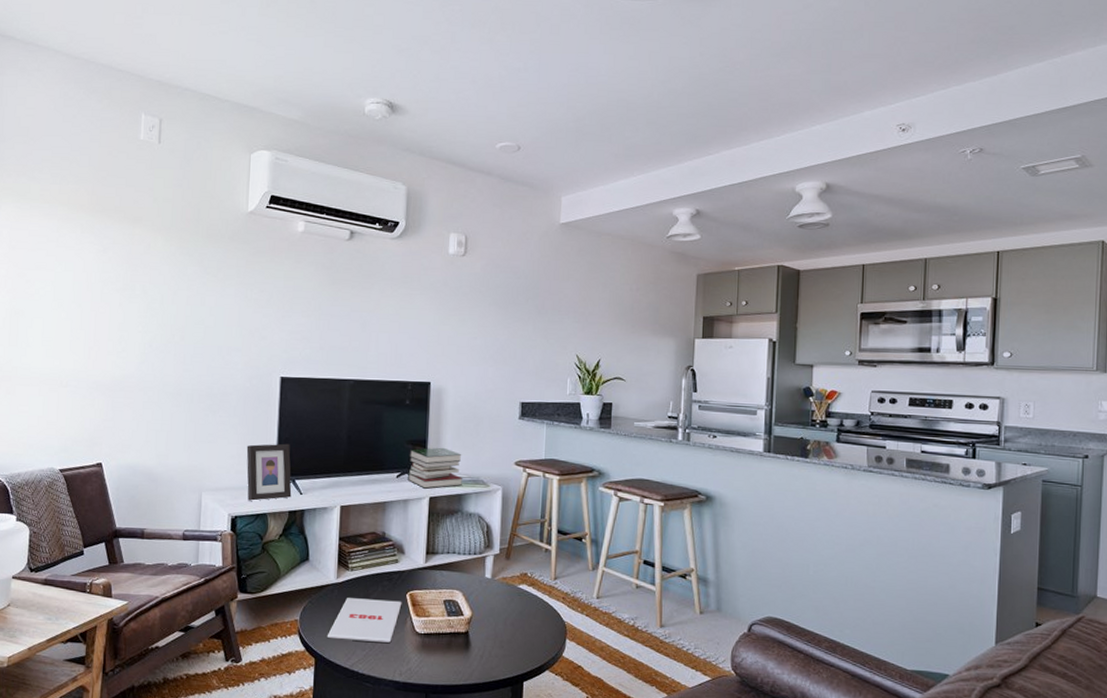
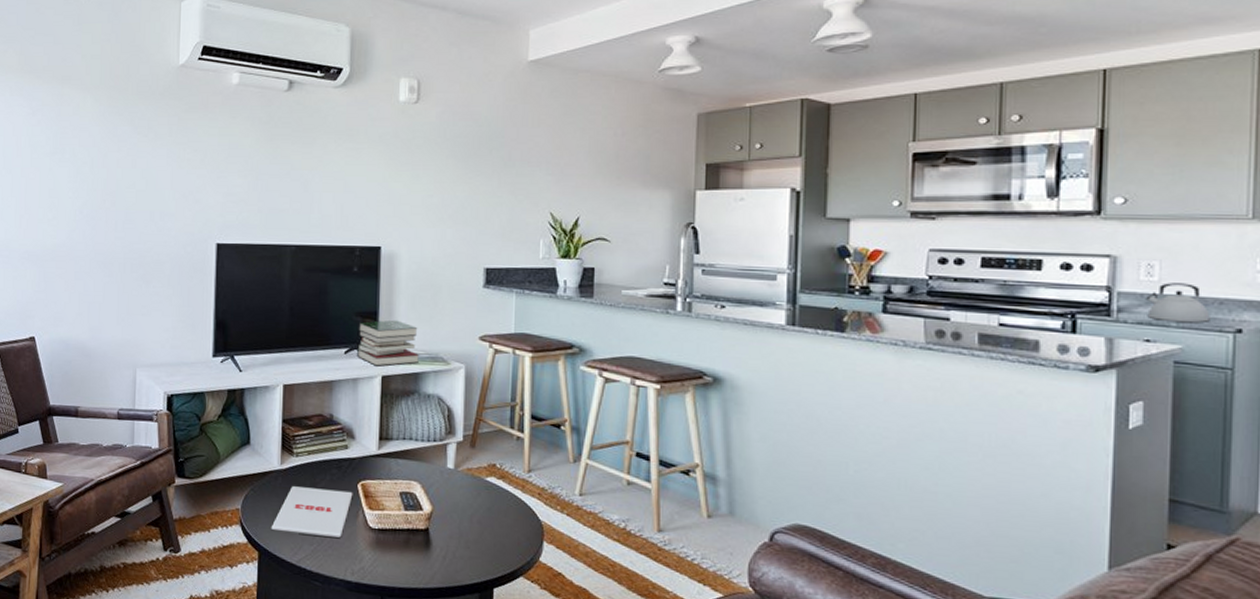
picture frame: present [246,443,292,501] -> none [182,316,231,378]
kettle: none [1024,419,1067,451] -> present [1145,283,1210,323]

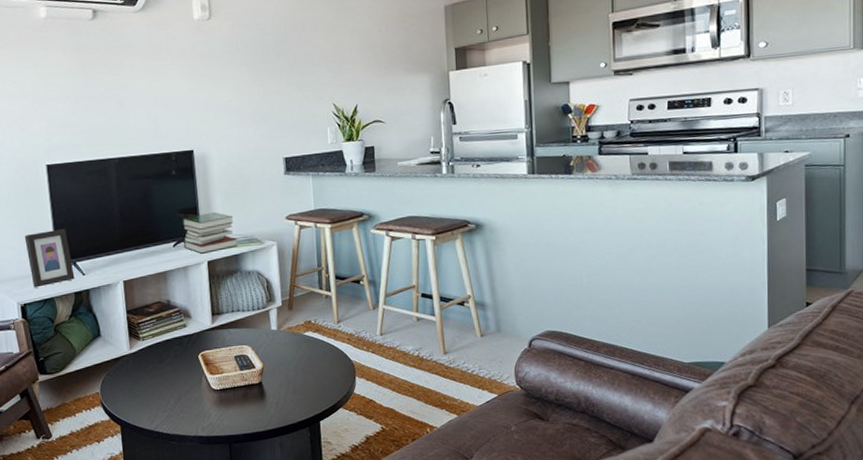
picture frame: none [182,316,231,378] -> present [24,228,75,288]
magazine: present [271,486,353,538] -> none [128,362,196,406]
kettle: present [1145,283,1210,323] -> none [784,104,828,135]

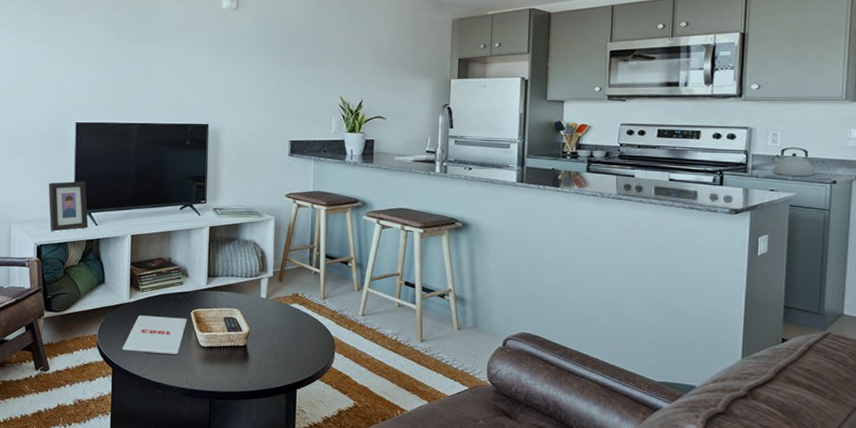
magazine: none [128,362,196,406] -> present [122,315,187,355]
books: present [182,212,237,254] -> none [190,182,239,219]
kettle: none [784,104,828,135] -> present [771,147,815,177]

